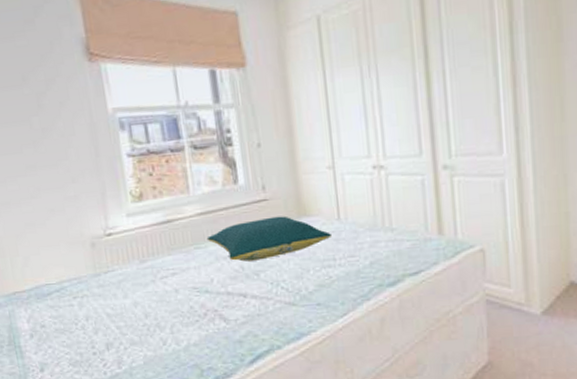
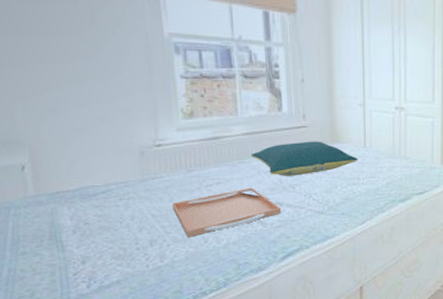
serving tray: none [126,277,246,339] -> present [171,187,282,237]

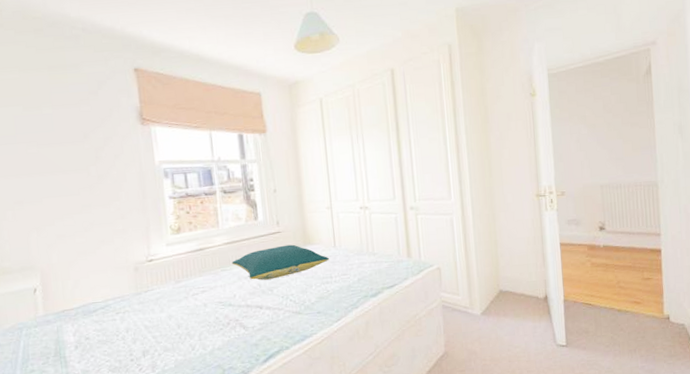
serving tray: present [171,187,282,237] -> none [162,293,262,346]

